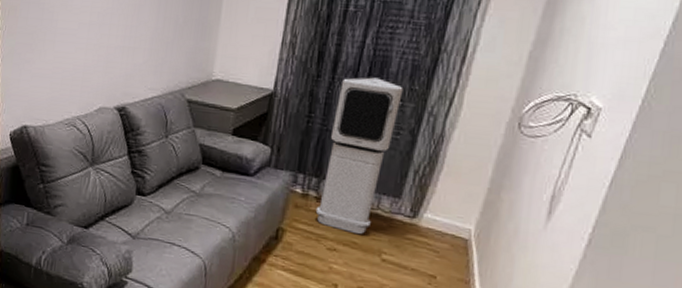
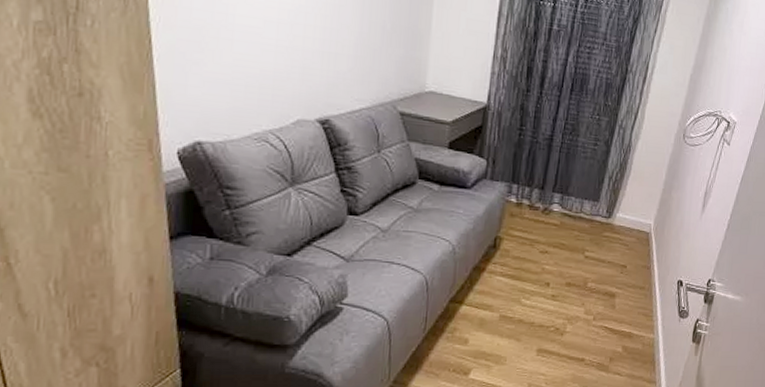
air purifier: present [315,77,403,234] -> none [529,93,599,236]

